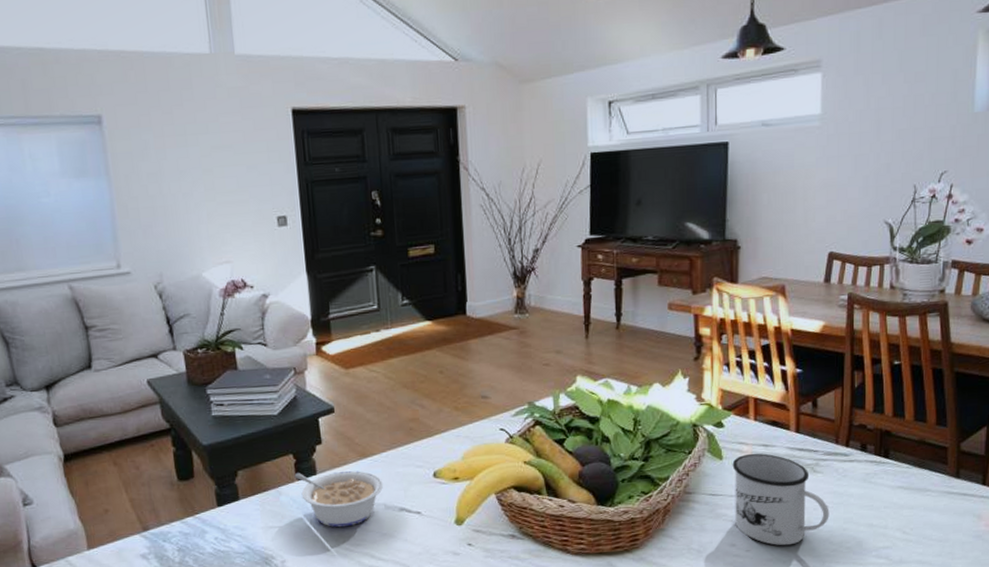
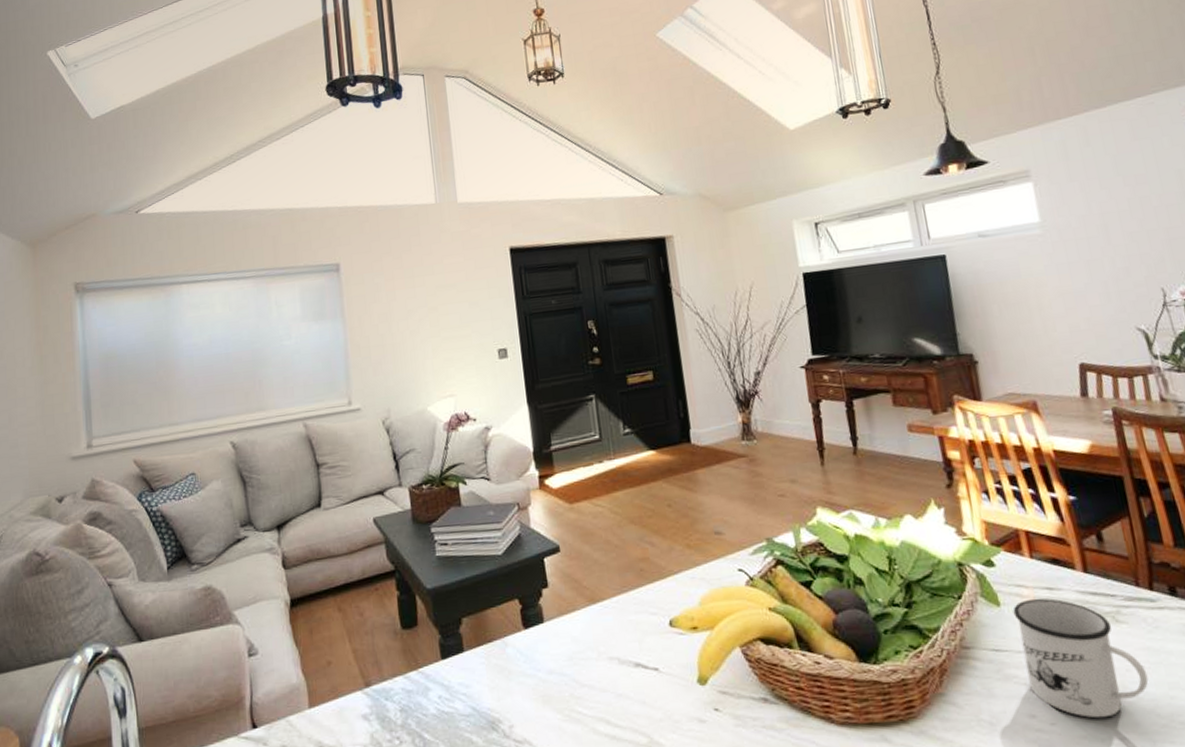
legume: present [294,471,384,528] -> none [520,618,616,686]

